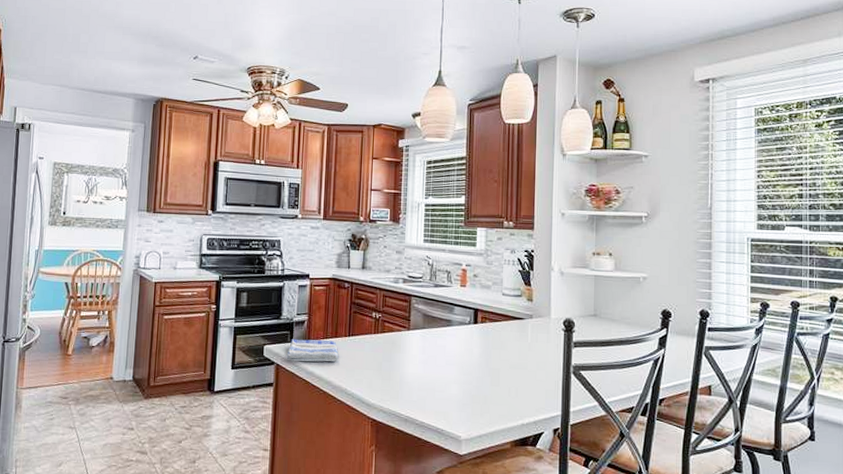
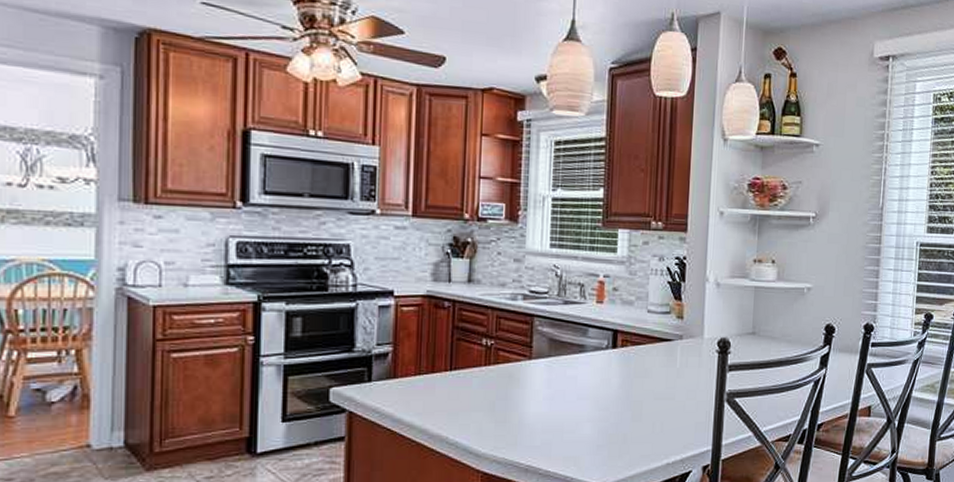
dish towel: present [285,339,339,362] -> none [361,377,437,407]

